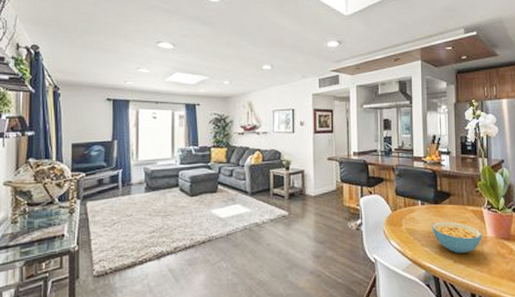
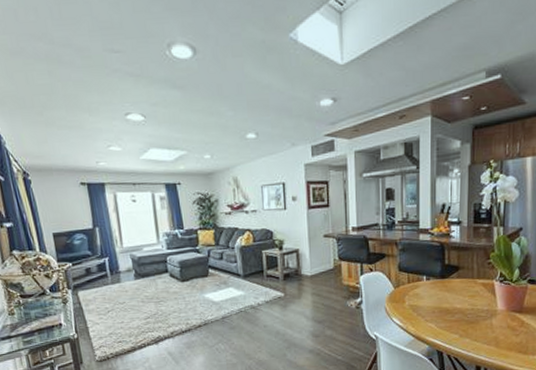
cereal bowl: present [432,221,482,254] -> none [437,295,492,328]

